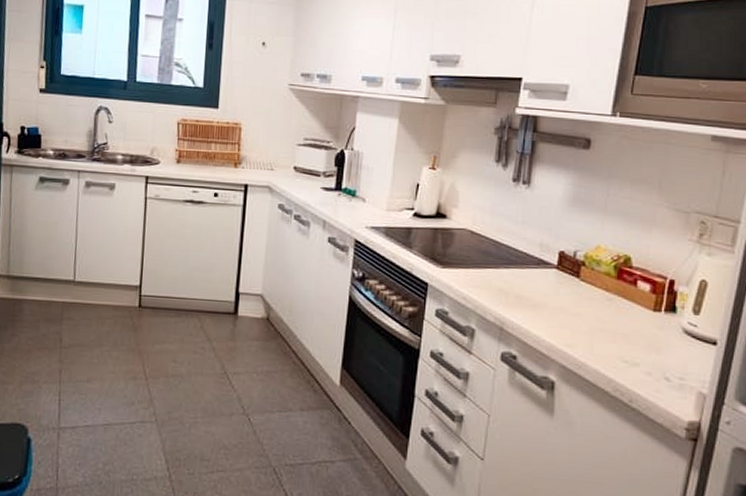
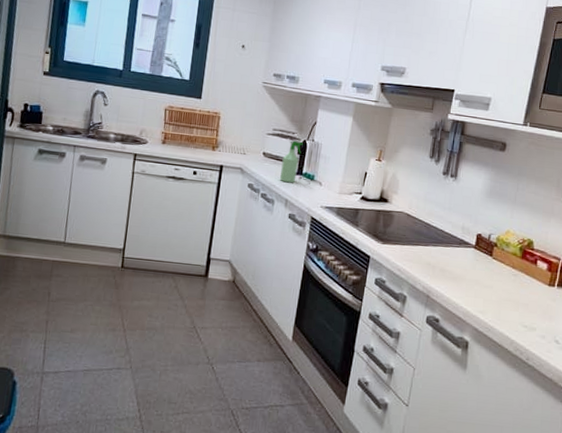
spray bottle: none [314,151,340,201] -> present [279,140,303,183]

